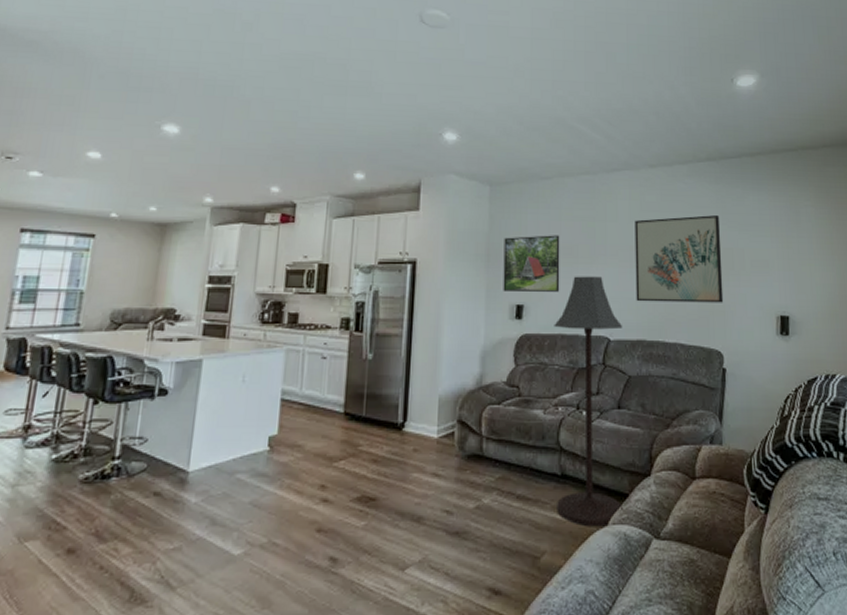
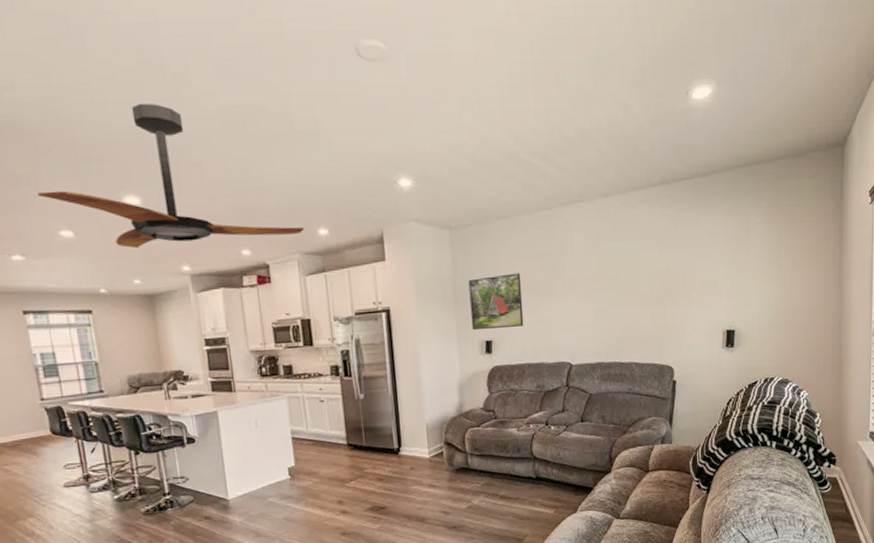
ceiling fan: none [77,43,340,176] -> present [38,103,304,249]
floor lamp: present [554,276,622,527] -> none [521,308,588,515]
wall art: present [635,215,724,303] -> none [590,240,675,329]

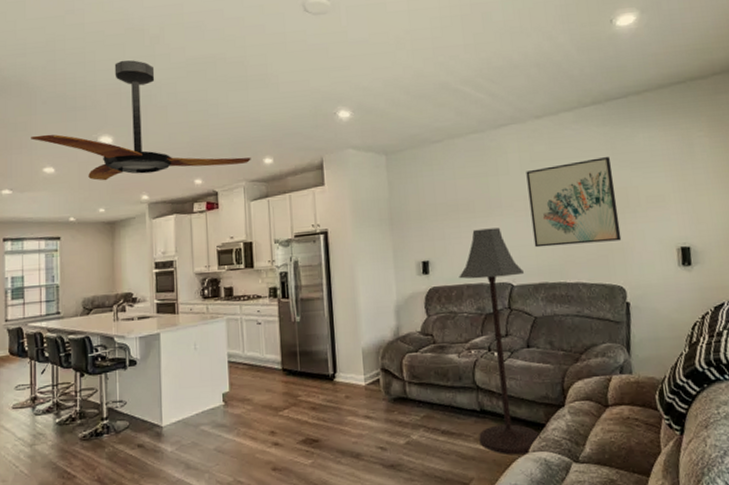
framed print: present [468,273,524,330] -> none [404,193,461,250]
floor lamp: none [521,308,588,515] -> present [459,227,541,455]
wall art: none [590,240,675,329] -> present [526,157,622,248]

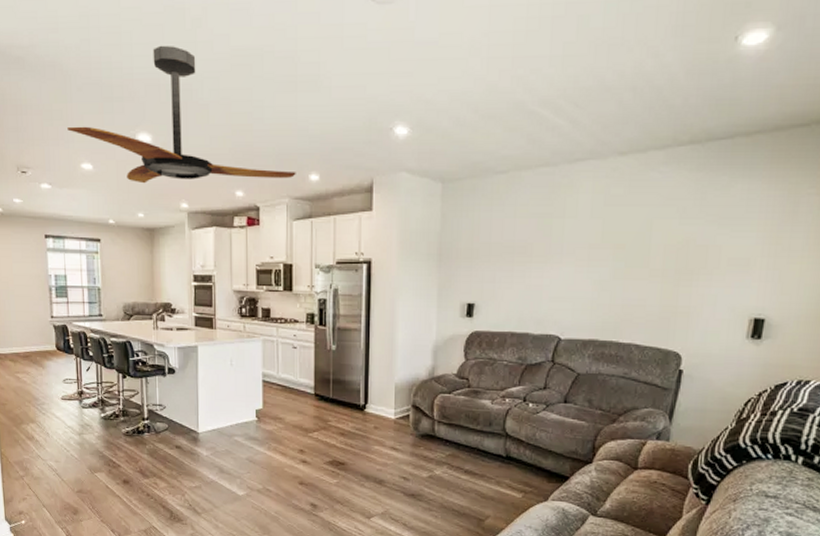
floor lamp: present [459,227,541,455] -> none [501,275,574,502]
wall art: present [526,157,622,248] -> none [591,208,696,304]

